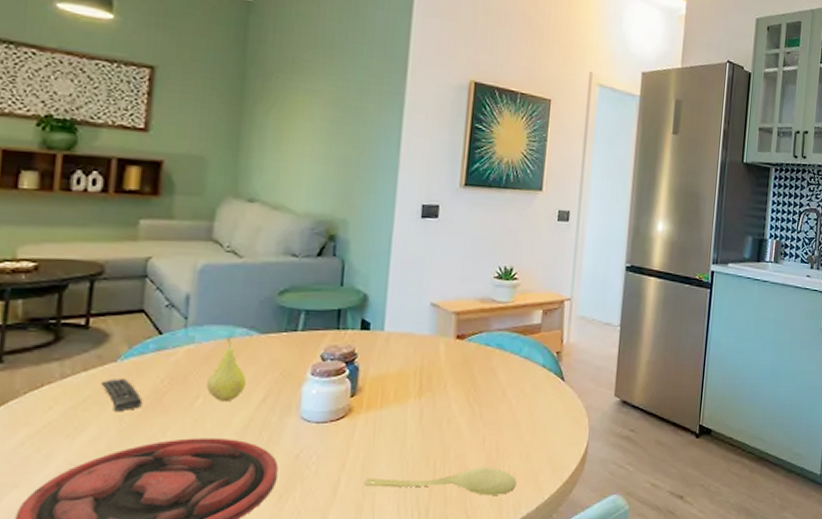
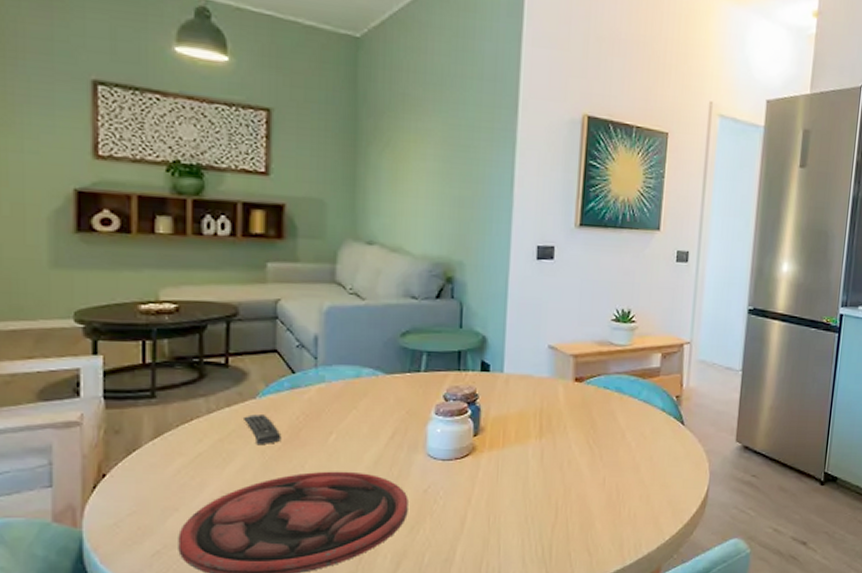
fruit: present [206,338,246,400] -> none [338,377,374,437]
spoon: present [365,467,517,496] -> none [490,507,637,534]

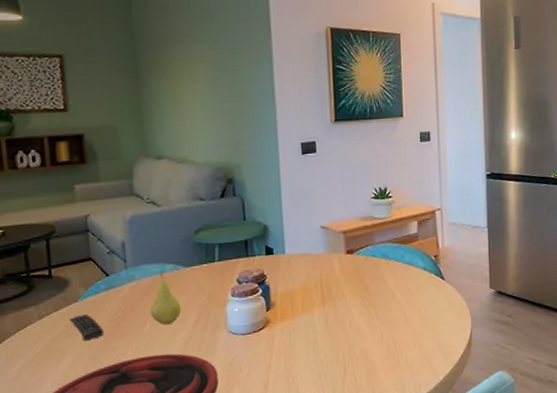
fruit: none [338,377,374,437] -> present [150,273,181,324]

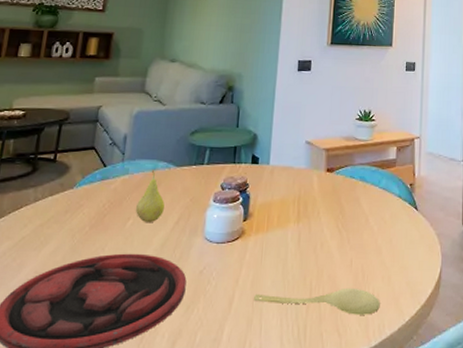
remote control: present [69,314,104,341] -> none [60,202,90,230]
spoon: none [289,357,414,382] -> present [254,287,380,315]

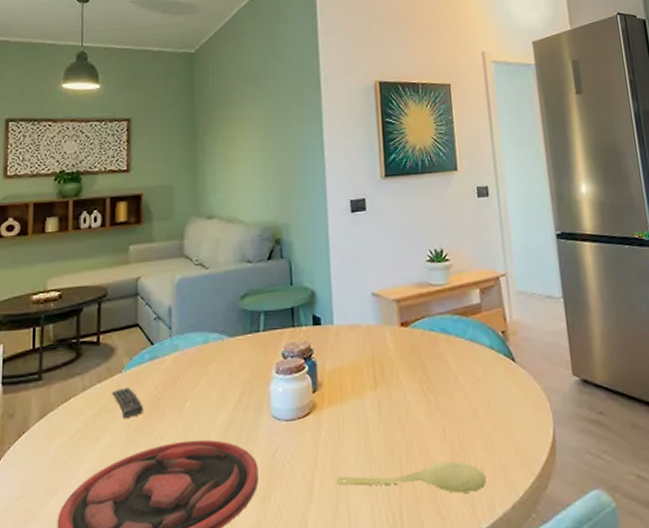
remote control: none [60,202,90,230] -> present [111,388,144,419]
fruit: present [135,170,165,222] -> none [191,343,222,403]

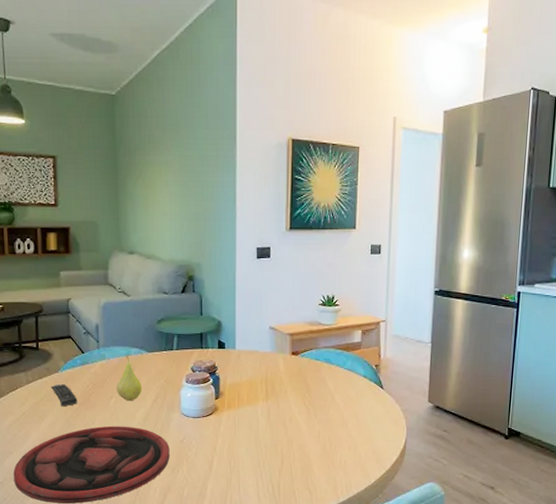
fruit: none [191,343,222,403] -> present [116,355,142,400]
spoon: present [337,460,486,493] -> none [231,455,347,477]

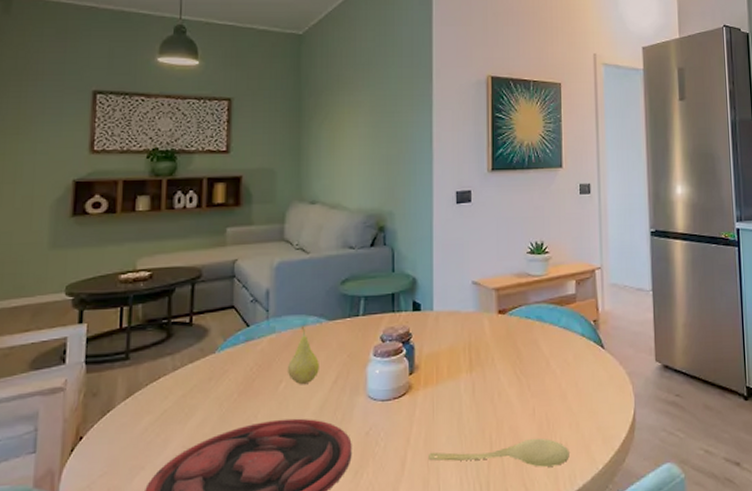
remote control: present [50,384,78,407] -> none [203,368,237,399]
spoon: none [231,455,347,477] -> present [429,438,570,467]

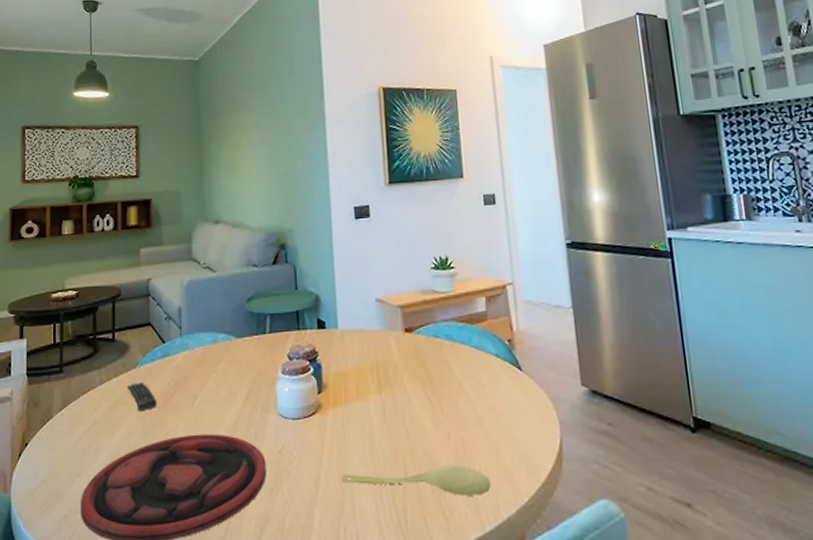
remote control: none [203,368,237,399] -> present [126,383,157,412]
fruit: present [287,326,319,384] -> none [201,343,231,400]

